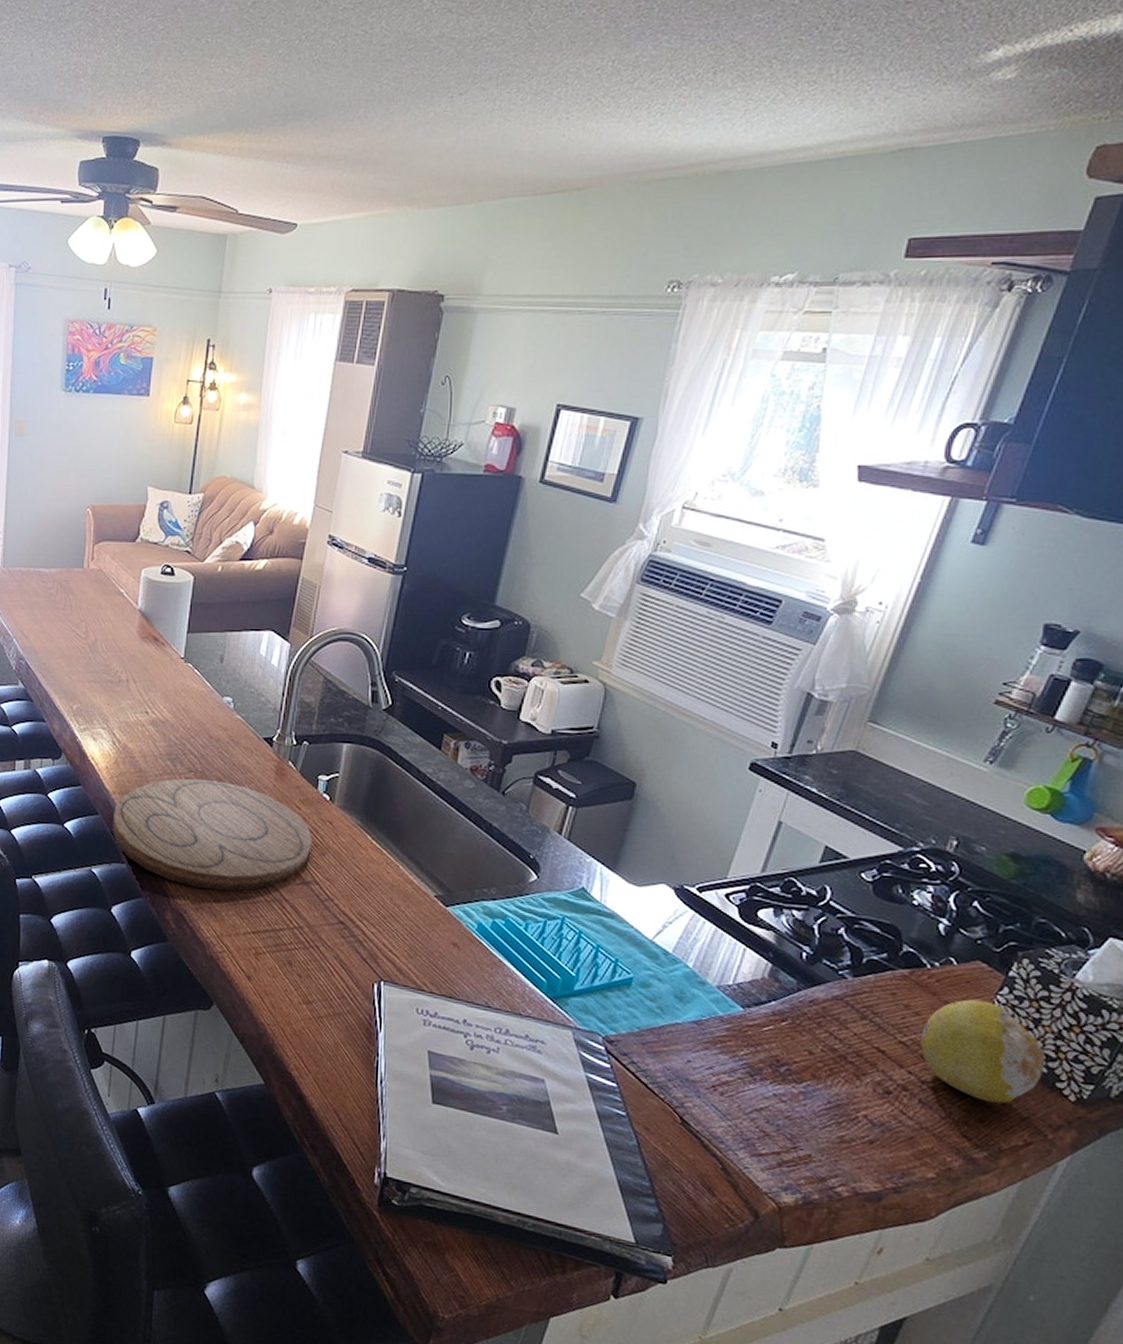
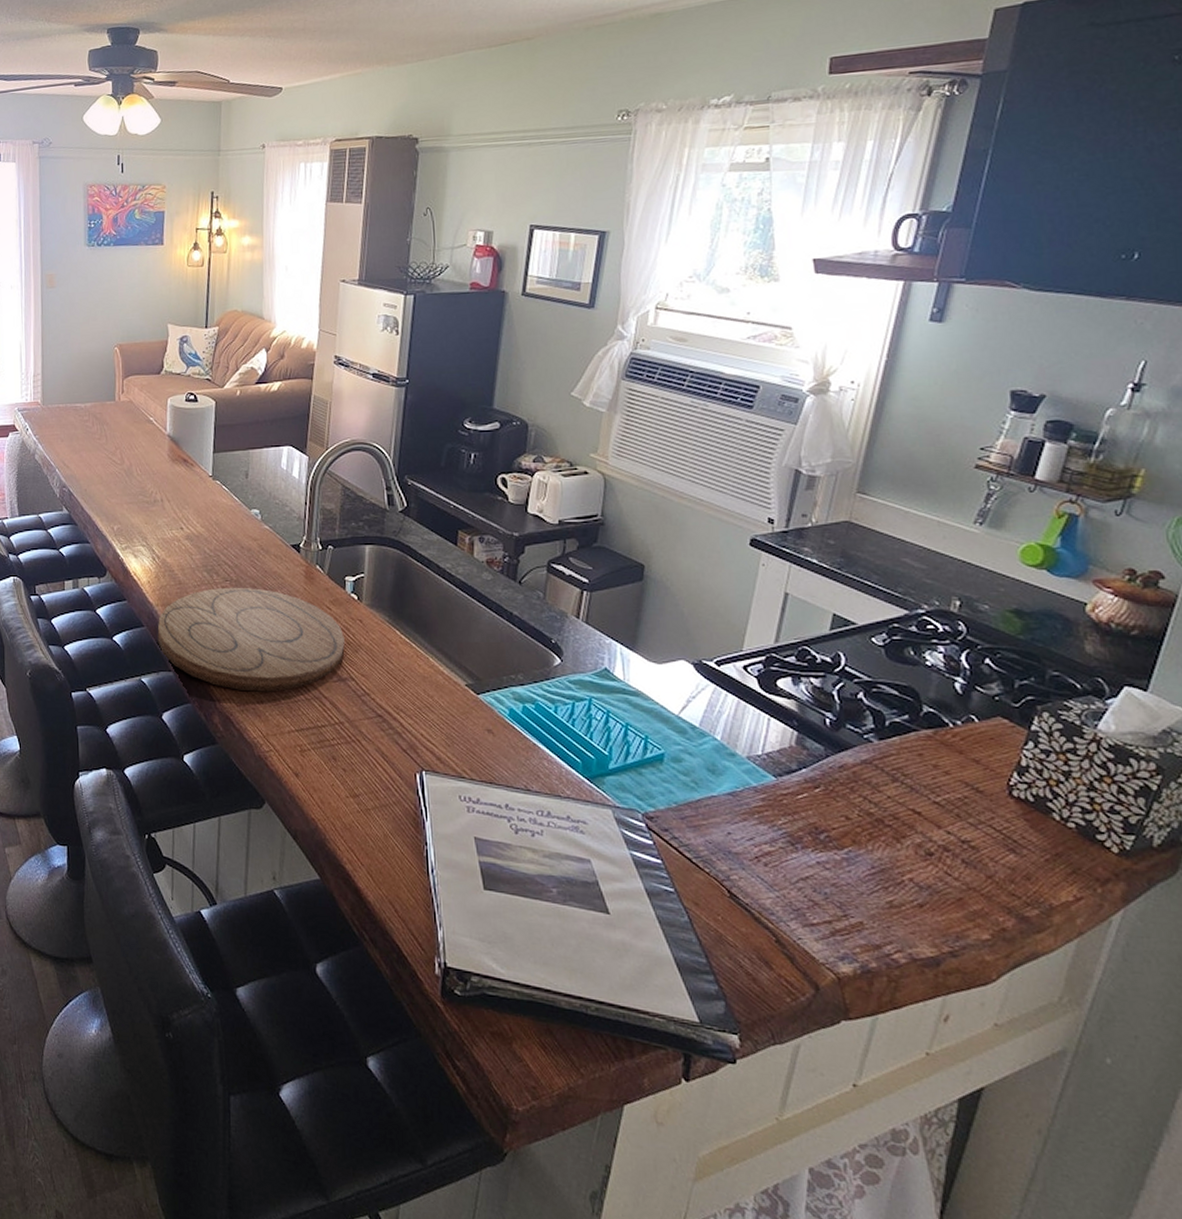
fruit: present [921,999,1046,1104] -> none [954,756,1082,859]

